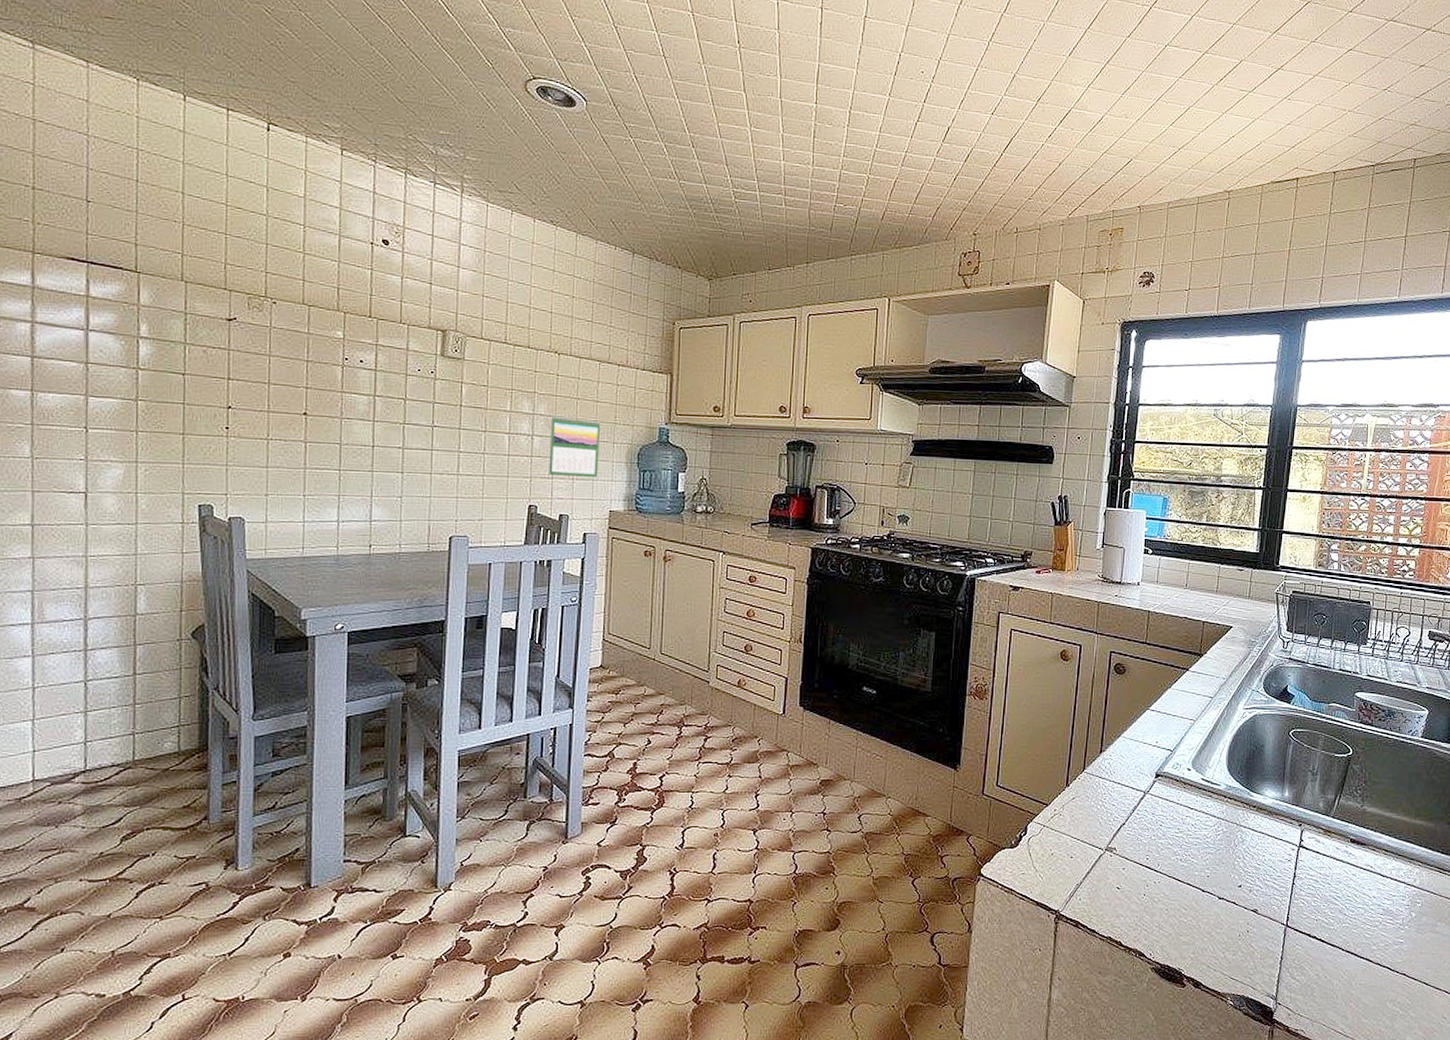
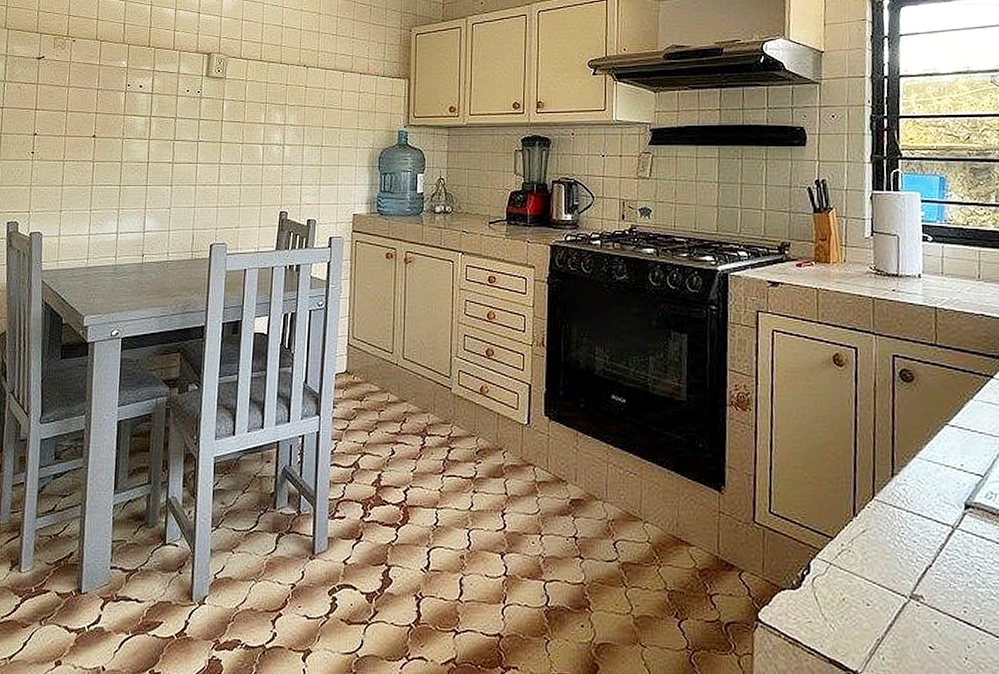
calendar: present [549,416,601,477] -> none [298,125,345,182]

